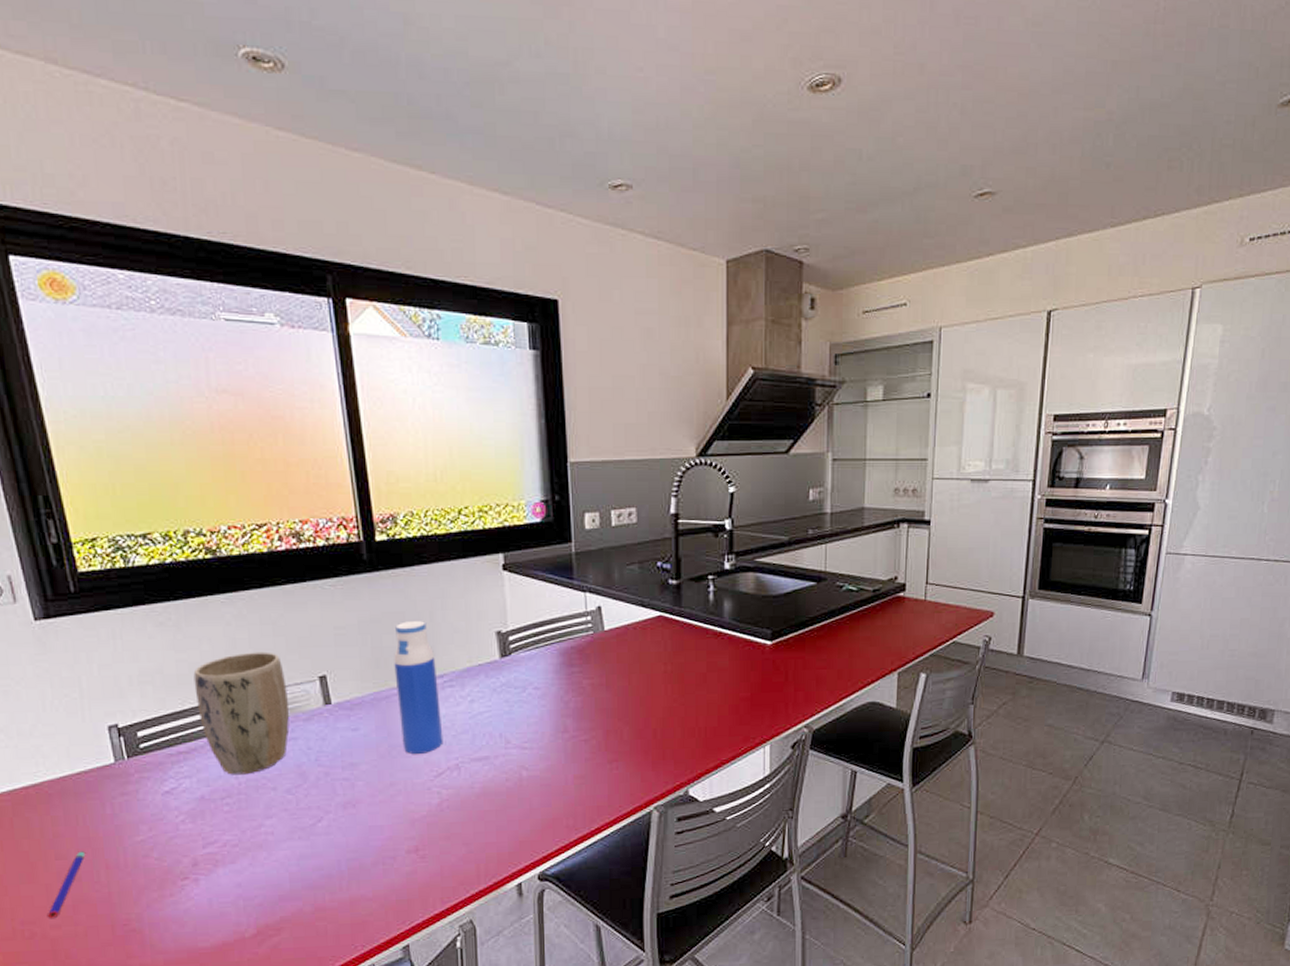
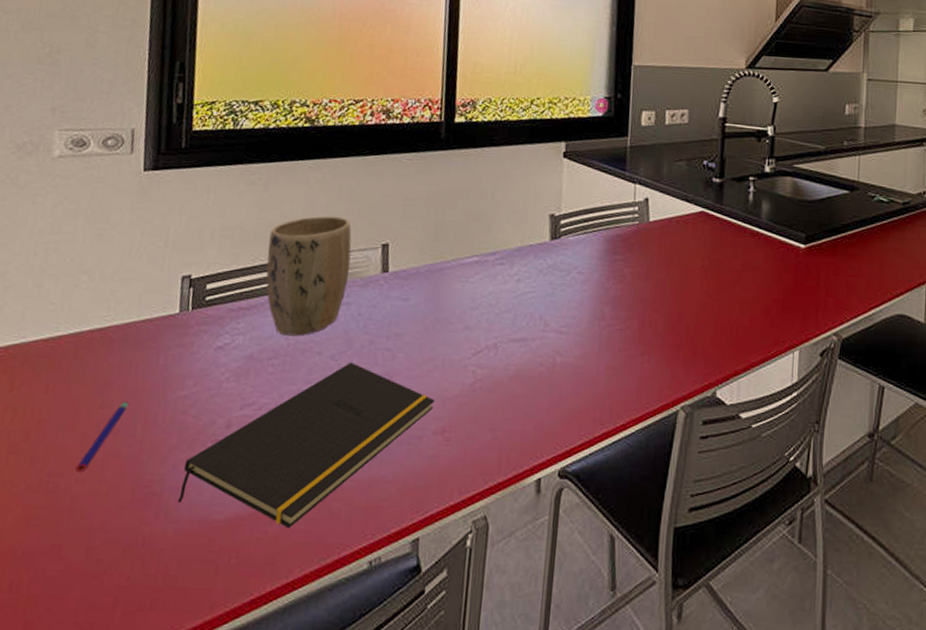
notepad: none [158,795,403,948] -> present [177,362,435,529]
water bottle: present [394,621,443,754] -> none [447,198,491,330]

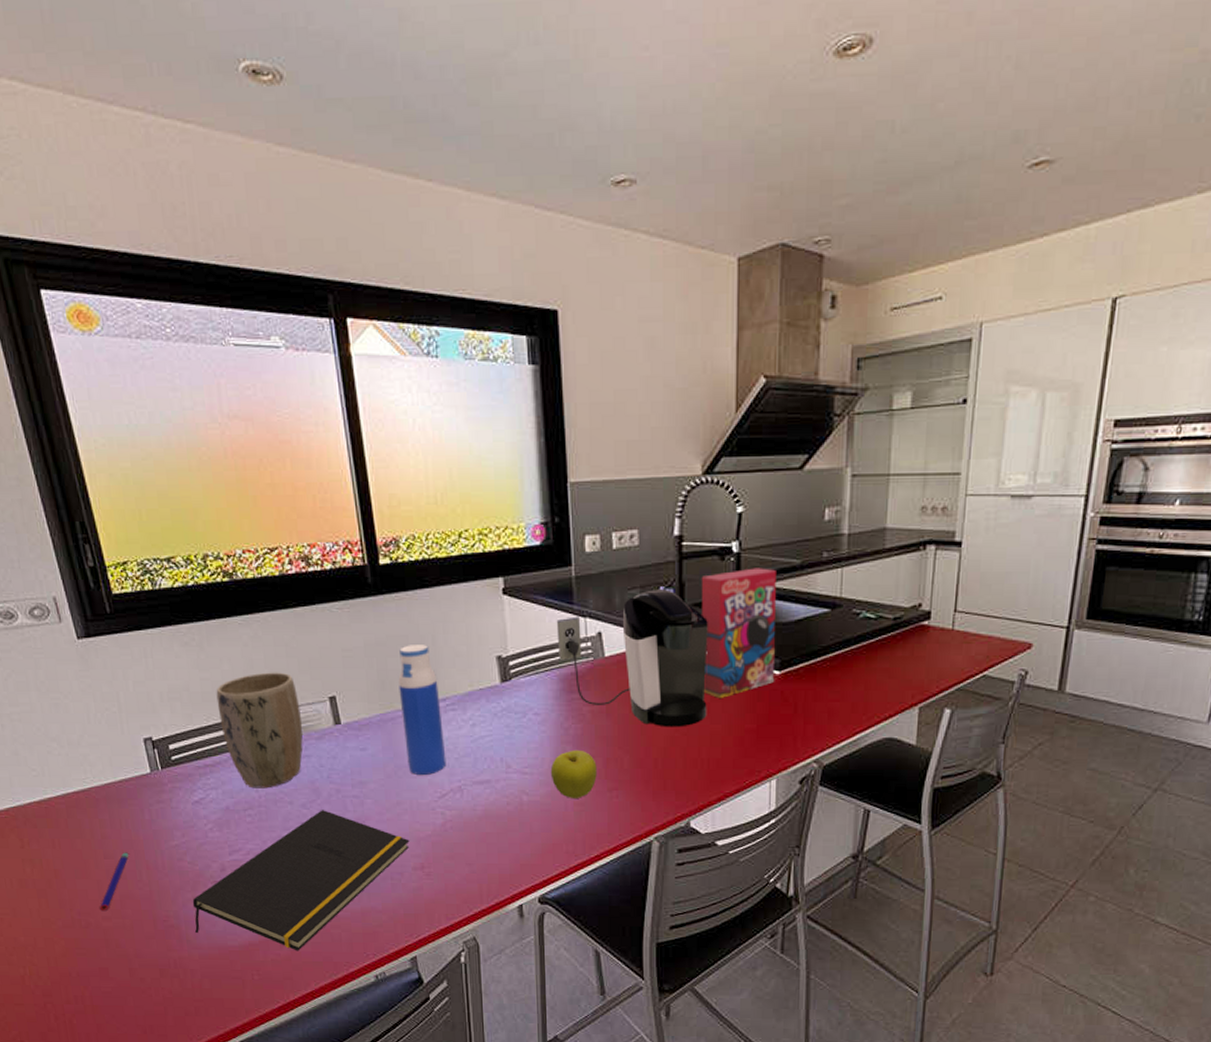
water bottle: none [447,198,491,330] -> present [398,645,447,775]
fruit: none [586,310,632,362] -> present [550,749,597,798]
coffee maker: none [607,163,745,294] -> present [556,589,709,727]
cereal box: none [736,150,804,267] -> present [702,568,776,698]

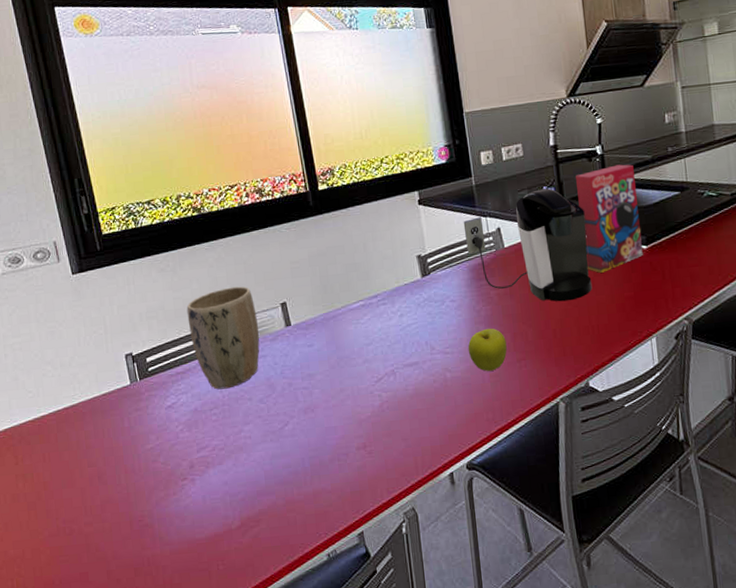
pen: present [100,852,129,910] -> none [83,459,110,517]
notepad: present [192,810,410,951] -> none [164,403,353,538]
water bottle: present [398,645,447,775] -> none [337,252,381,364]

